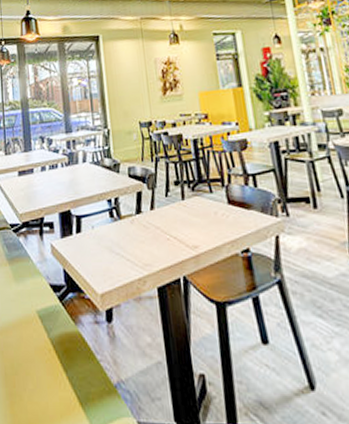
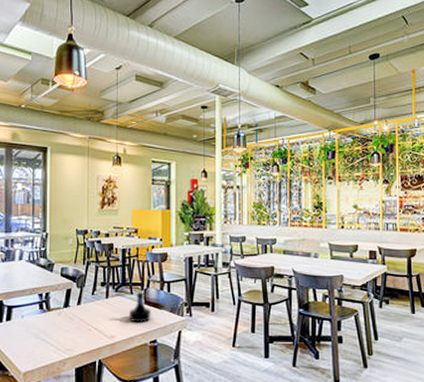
tequila bottle: none [210,188,239,228] -> present [128,291,151,323]

